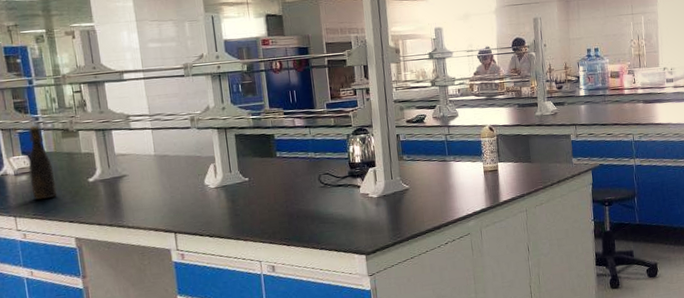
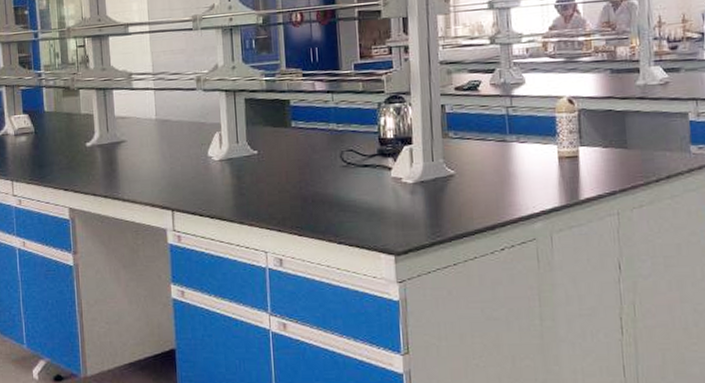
bottle: present [28,125,58,200] -> none [28,81,55,164]

